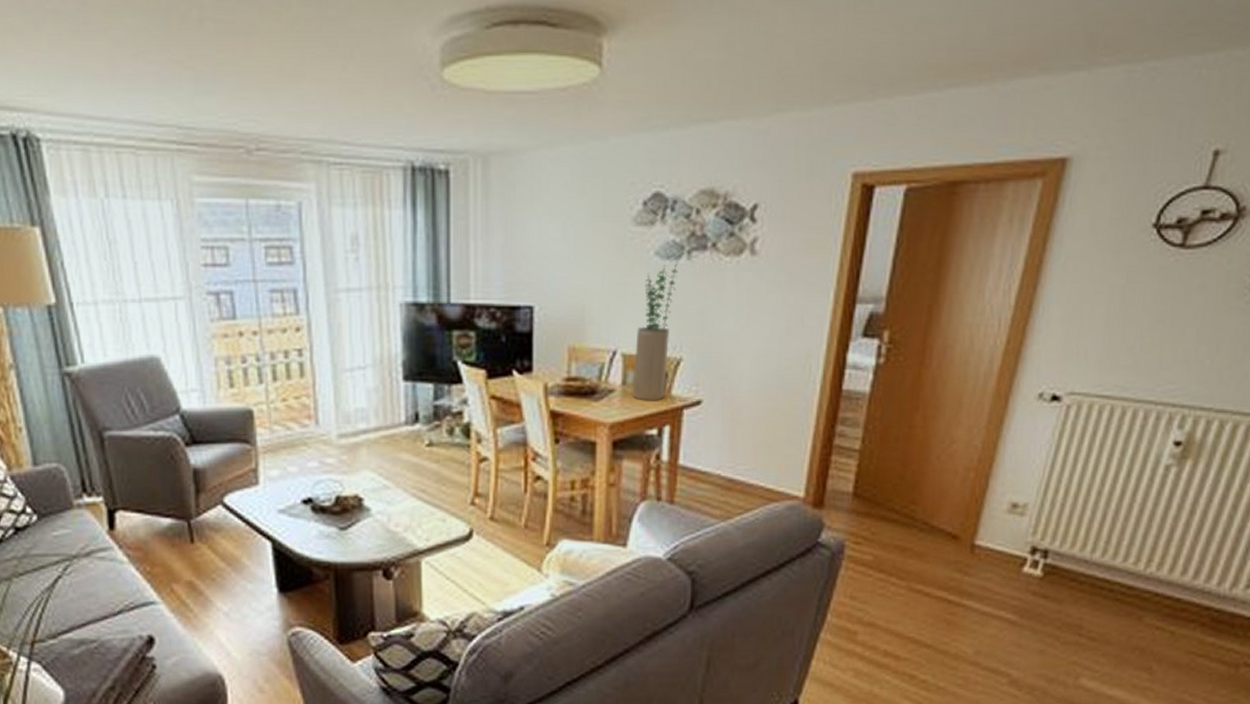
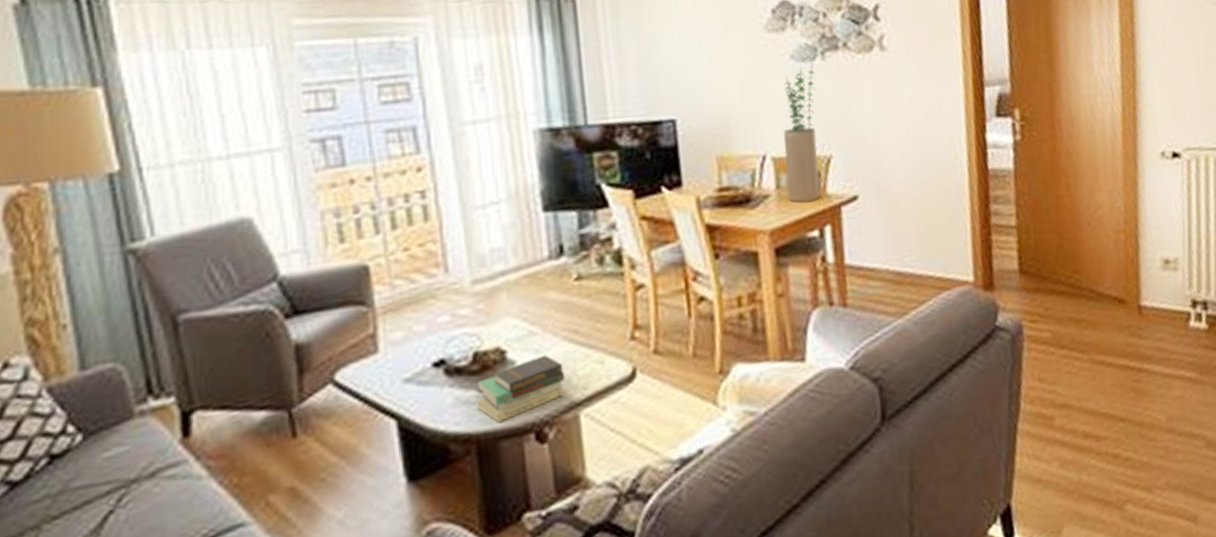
books: none [336,507,411,558] -> present [476,355,565,423]

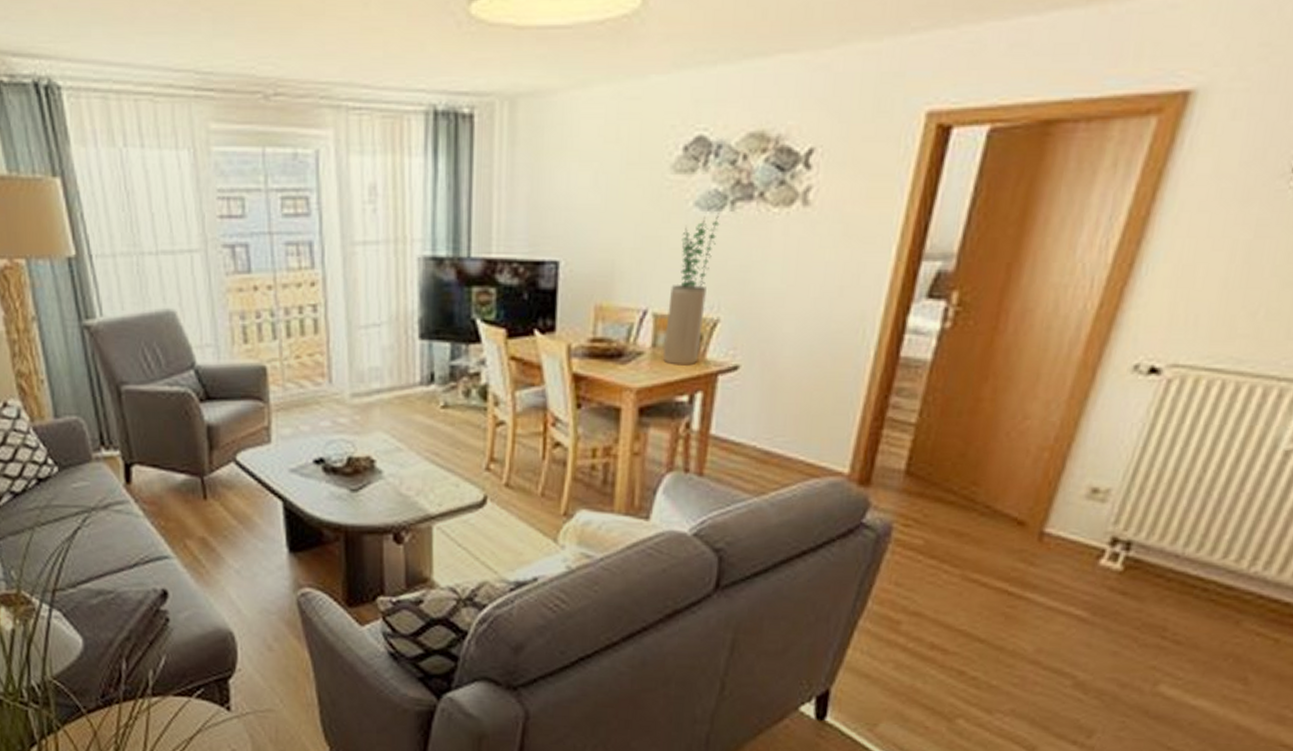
books: present [476,355,565,423] -> none [347,470,423,520]

